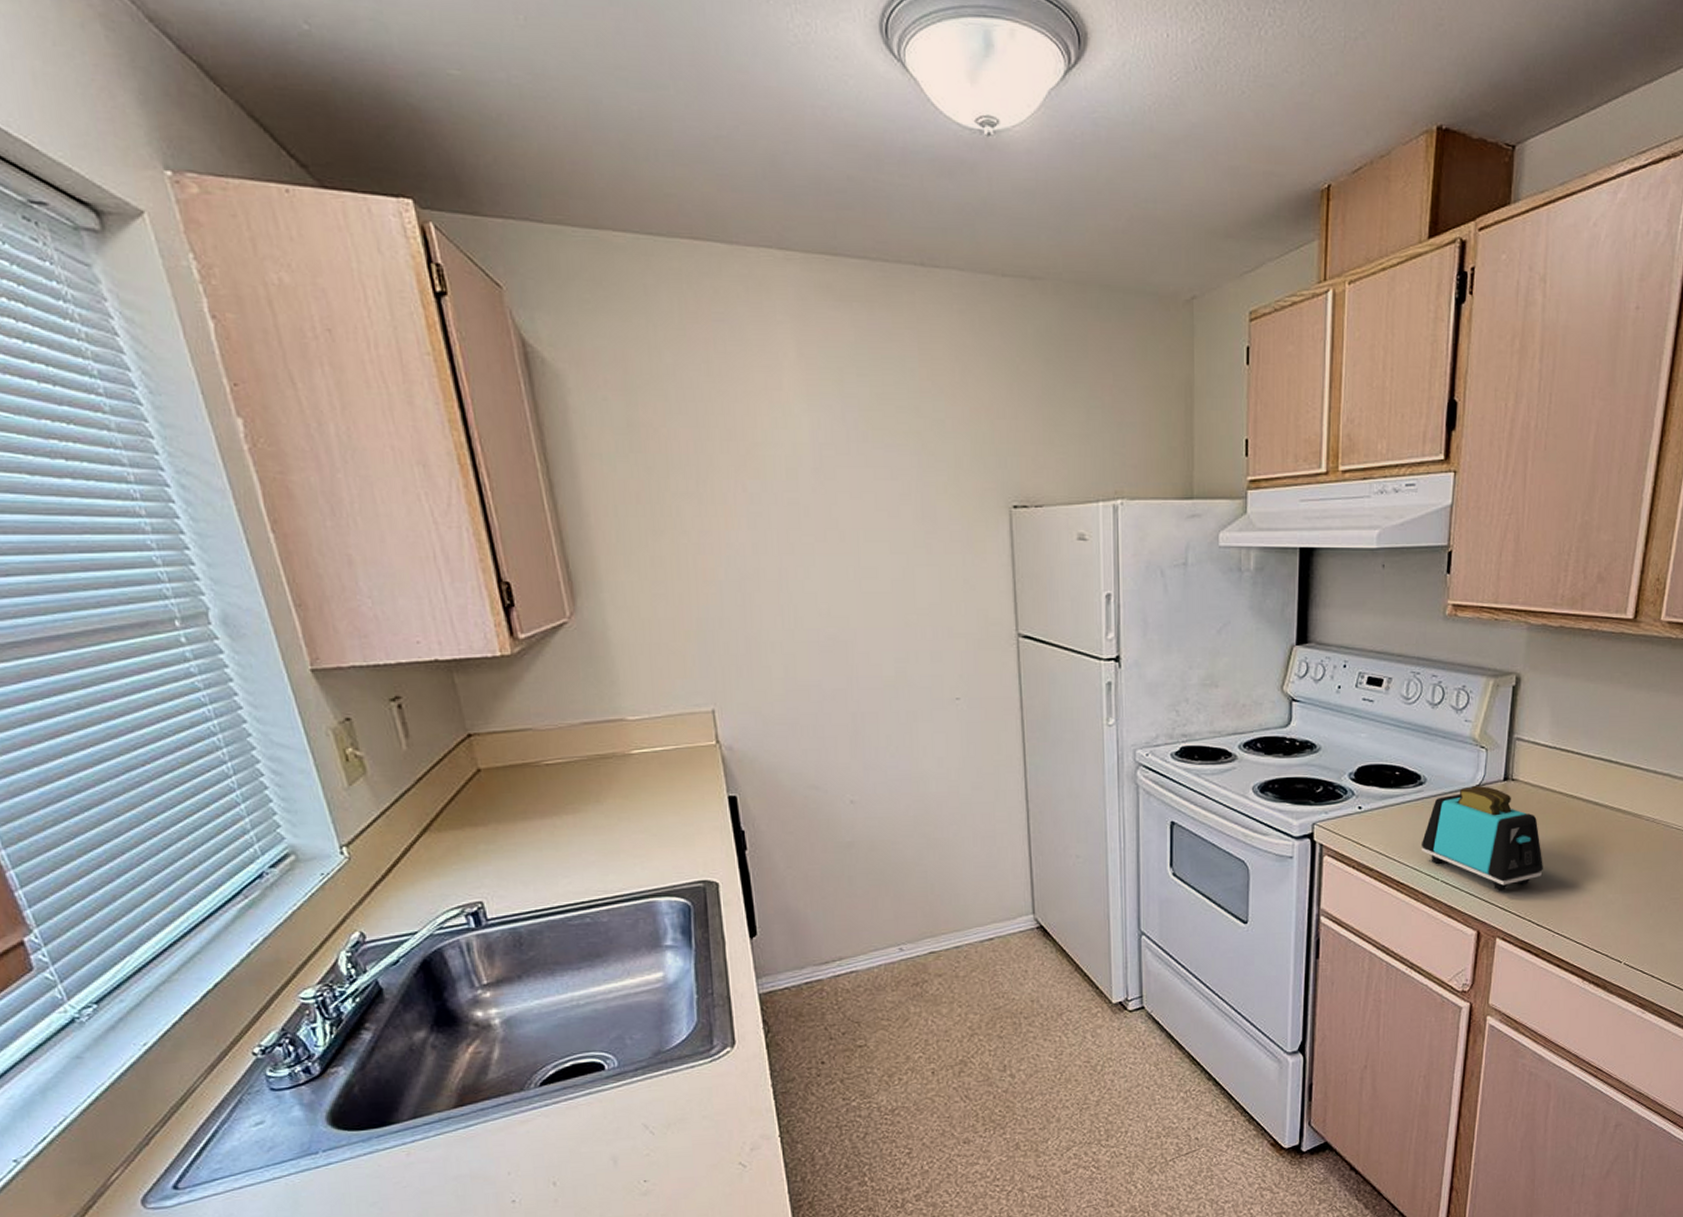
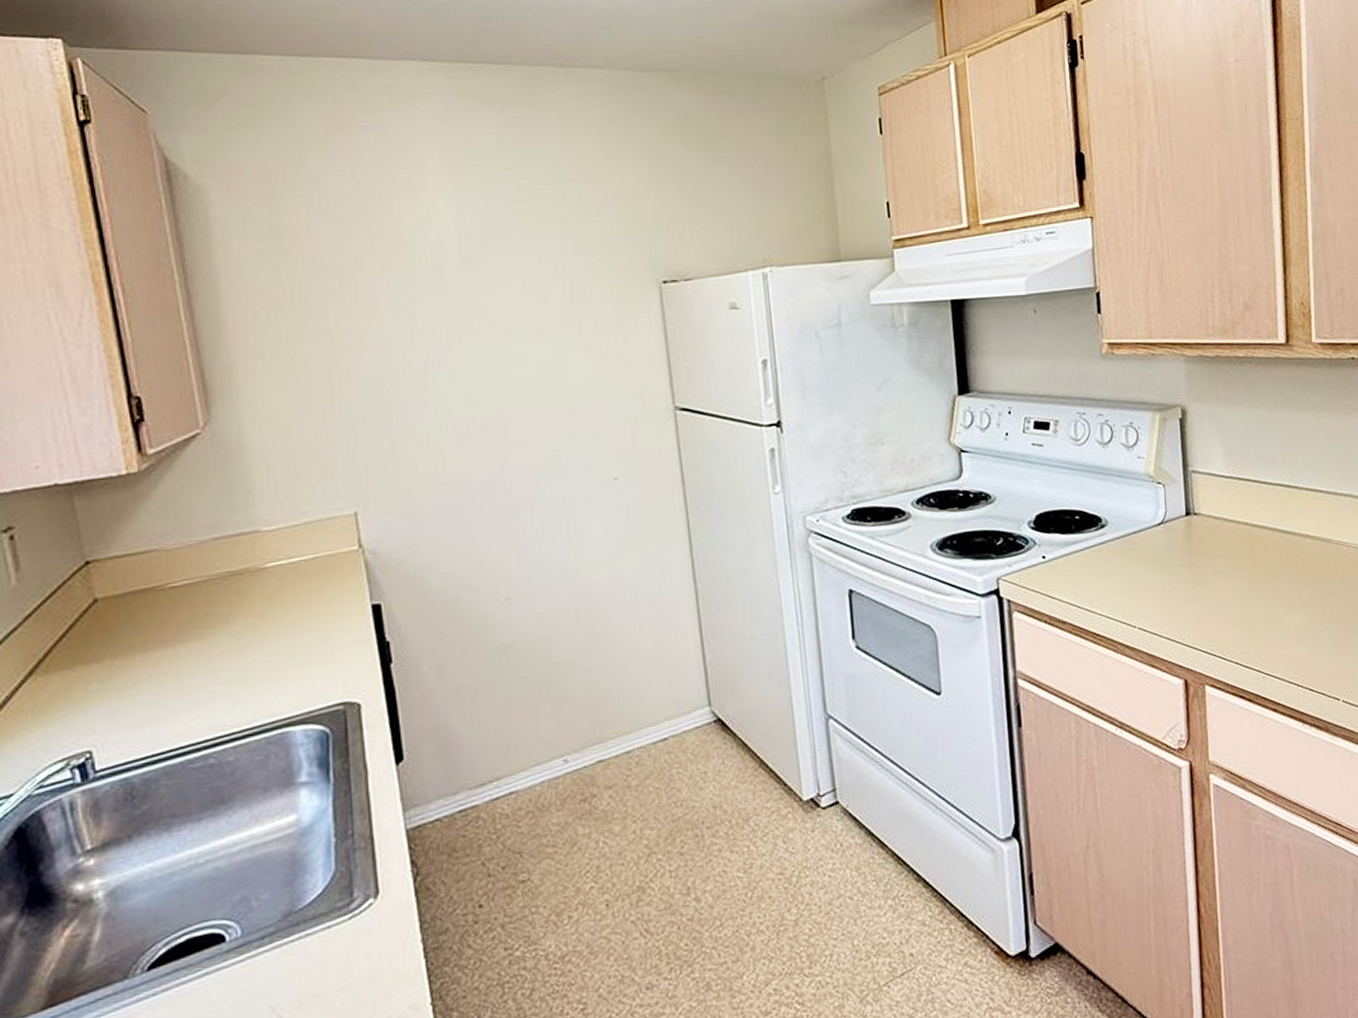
toaster: present [1422,786,1543,891] -> none [1112,523,1241,634]

